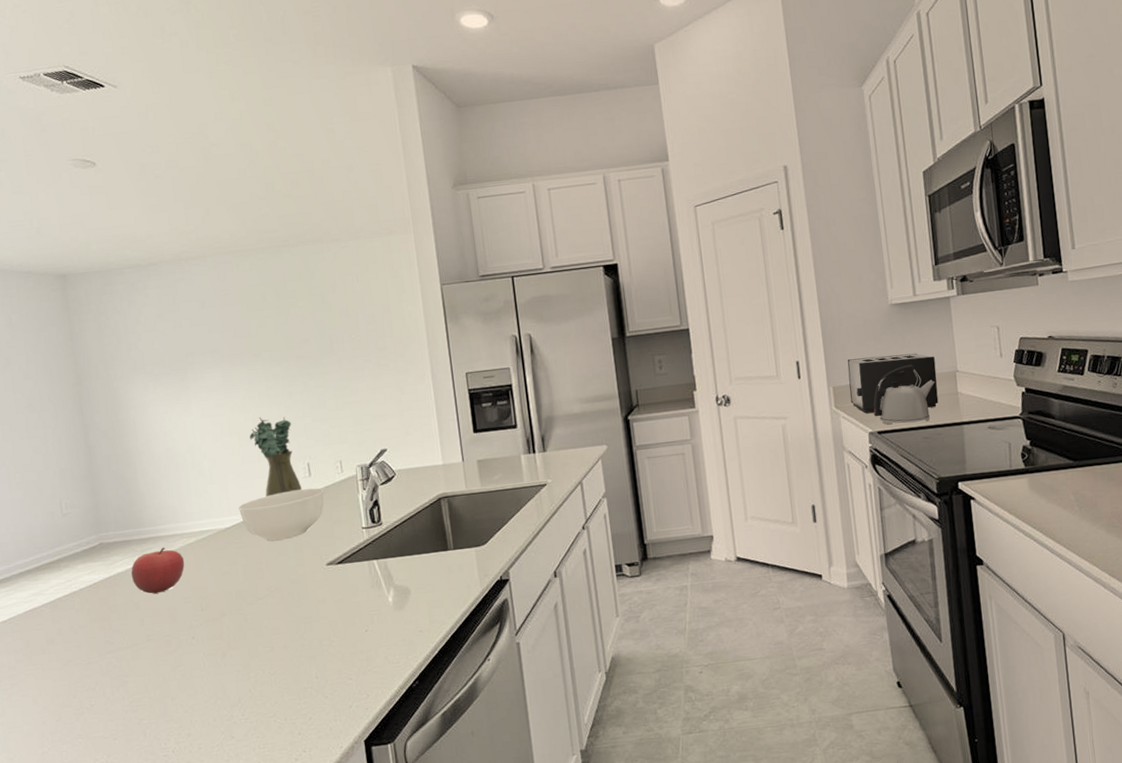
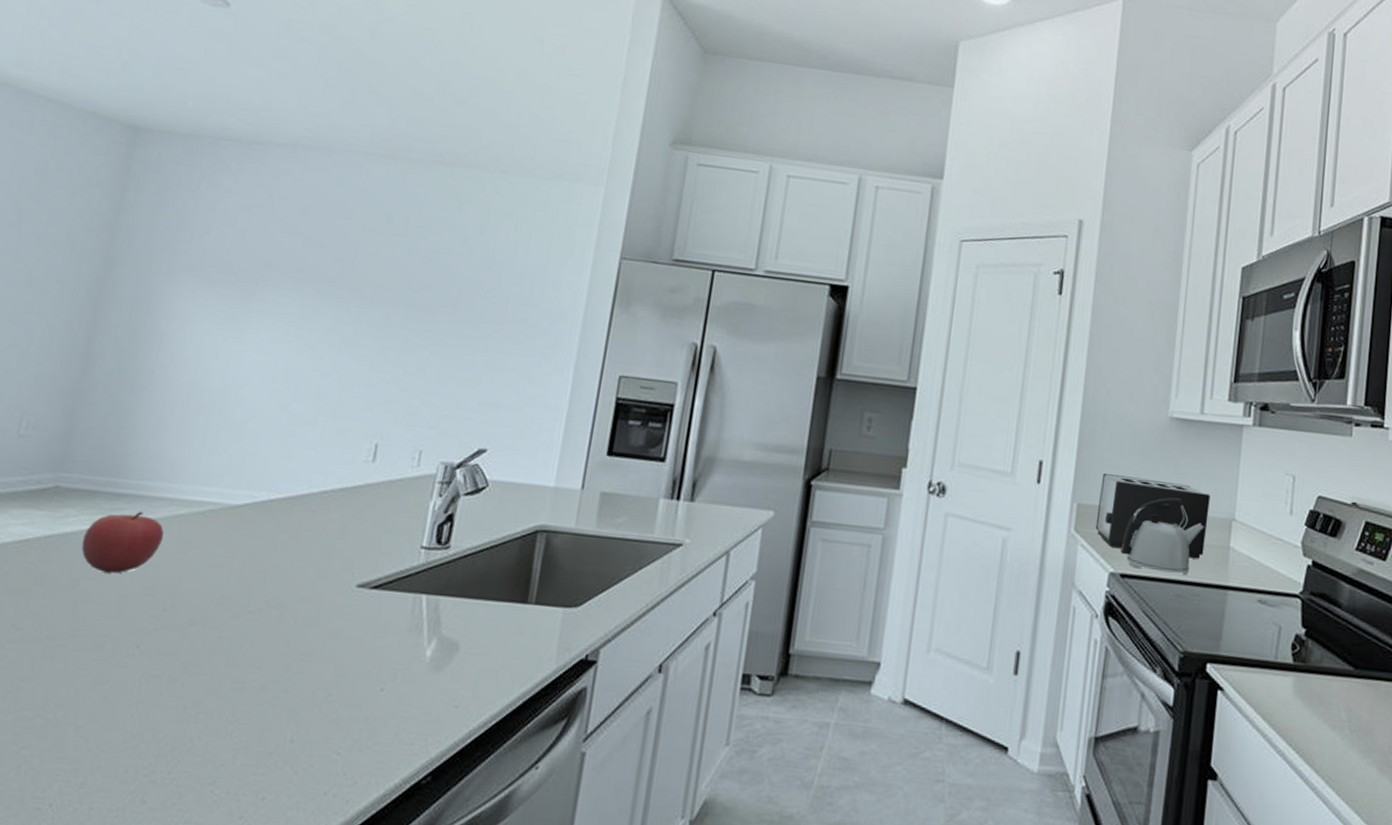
bowl: present [239,488,324,542] -> none [262,474,386,540]
vase: present [249,416,303,497] -> none [305,368,372,478]

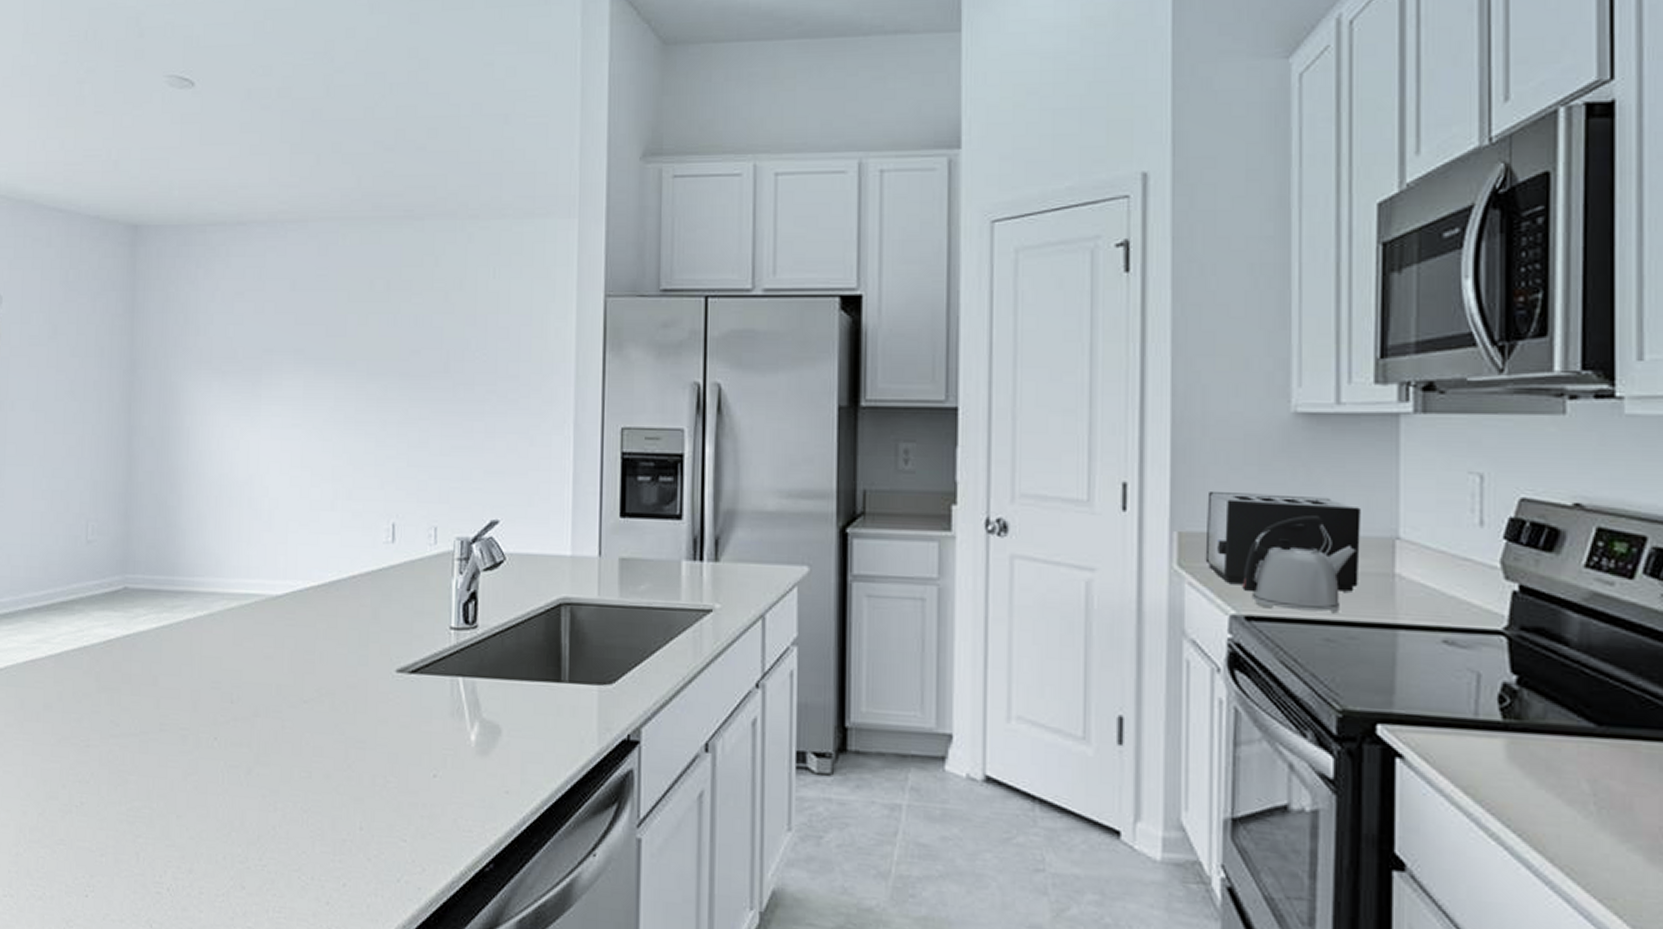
fruit: present [81,511,165,574] -> none [154,606,221,669]

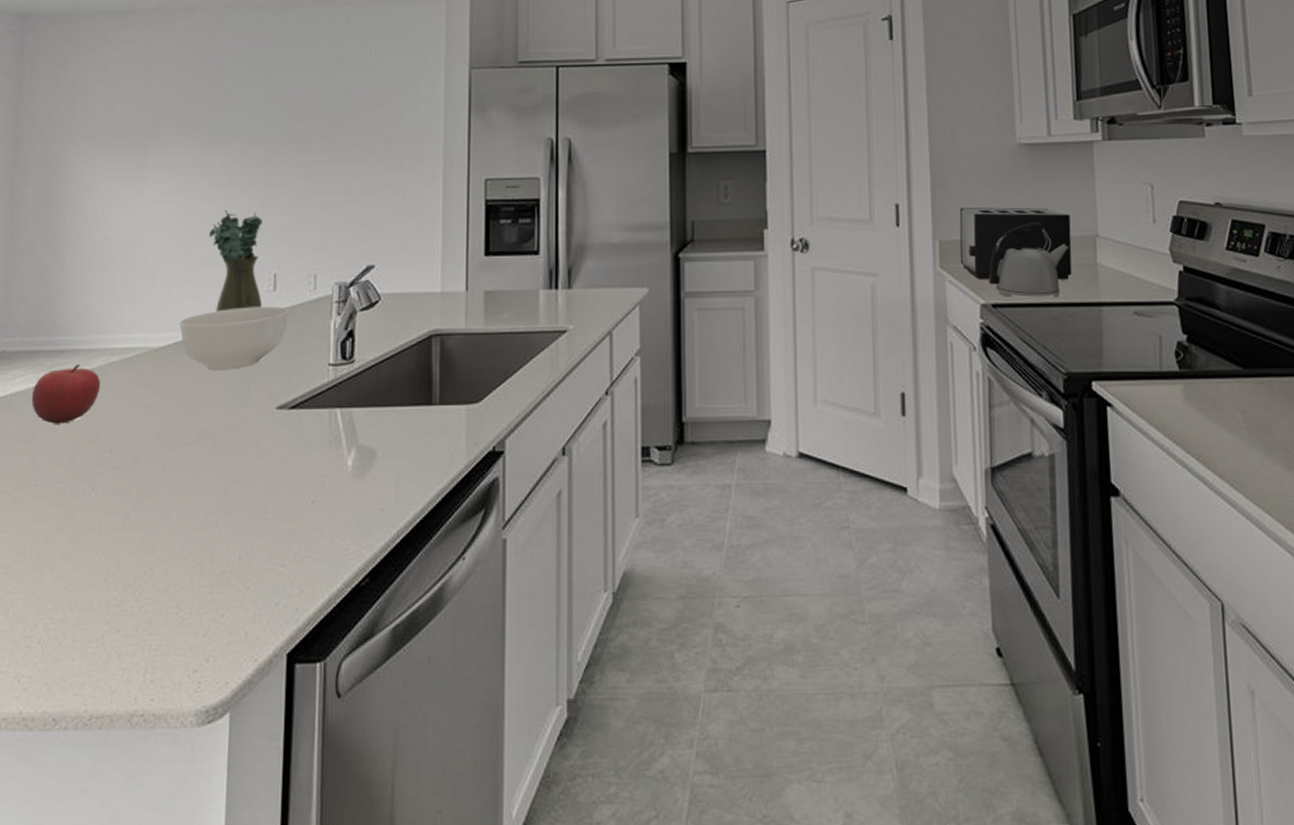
fruit: none [154,606,221,669] -> present [31,363,101,424]
bowl: none [297,558,408,626] -> present [180,307,289,370]
vase: none [325,449,381,562] -> present [209,210,263,312]

